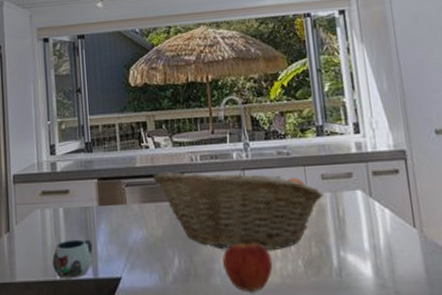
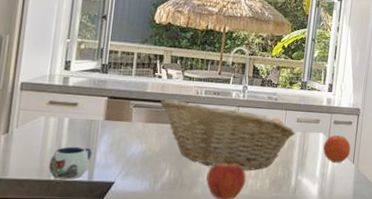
fruit: none [365,190,407,230] -> present [323,135,351,164]

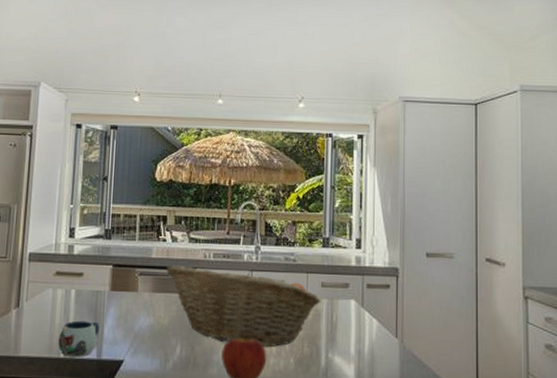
fruit: present [323,135,351,164] -> none [357,302,392,338]

